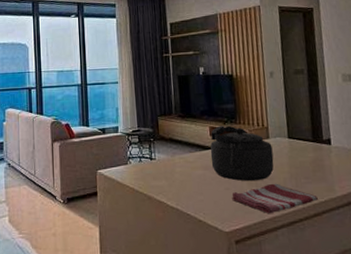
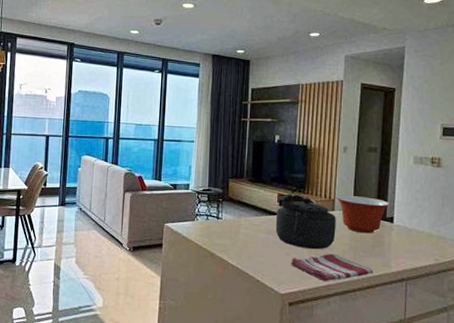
mixing bowl: none [269,120,324,159] -> present [336,195,389,234]

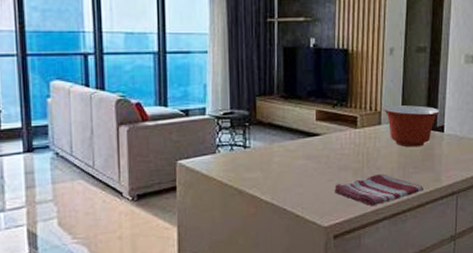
kettle: present [275,193,336,250] -> none [315,109,383,172]

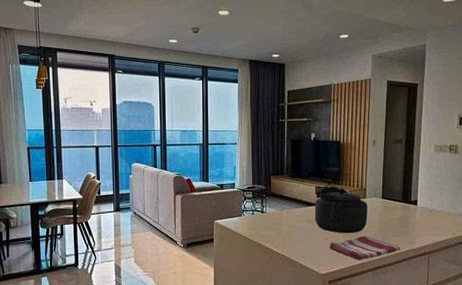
kettle: none [315,109,383,172] -> present [314,186,368,234]
mixing bowl: present [383,105,440,147] -> none [367,184,414,216]

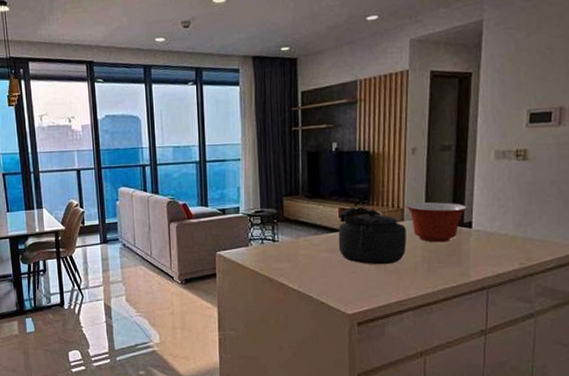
dish towel: present [329,235,400,261] -> none [358,267,450,298]
mixing bowl: none [367,184,414,216] -> present [406,202,467,243]

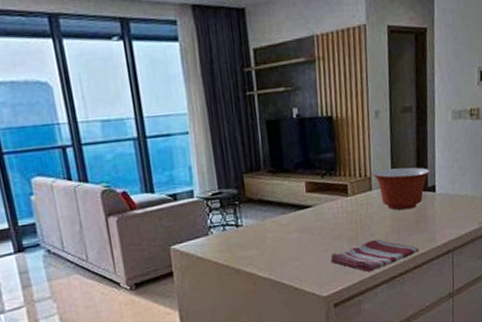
kettle: present [338,207,407,265] -> none [306,178,376,241]
dish towel: none [358,267,450,298] -> present [330,239,419,273]

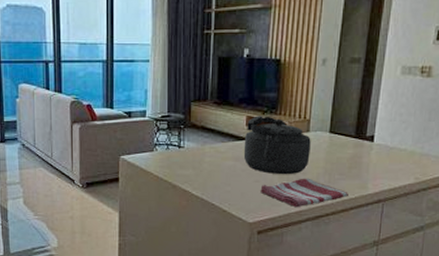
kettle: none [306,178,376,241] -> present [243,116,311,175]
mixing bowl: present [373,167,430,210] -> none [312,115,371,155]

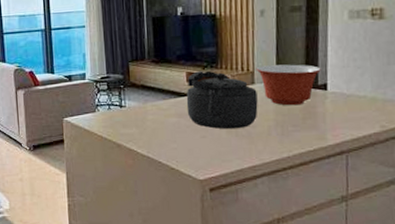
dish towel: present [260,178,349,208] -> none [208,131,306,163]
mixing bowl: none [312,115,371,155] -> present [256,64,321,106]

